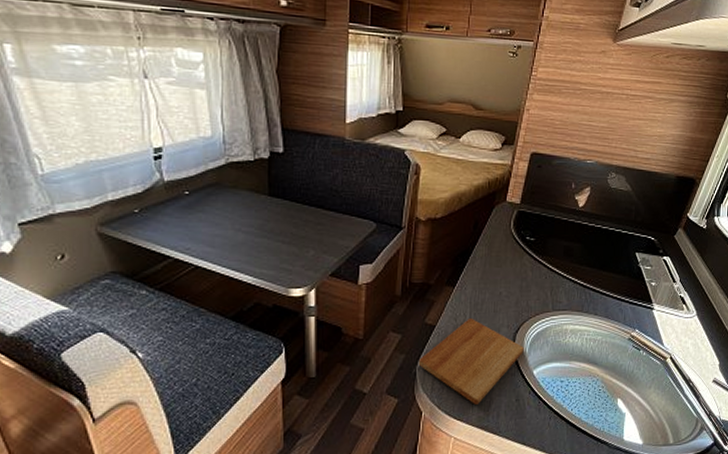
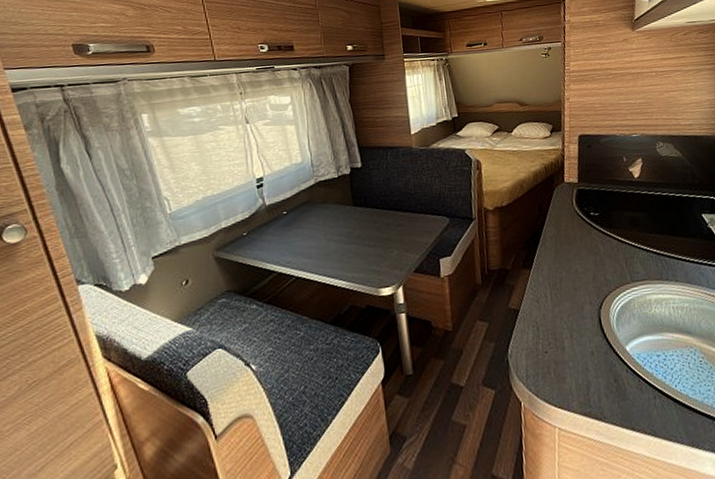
cutting board: present [418,318,524,405] -> none [509,299,612,389]

